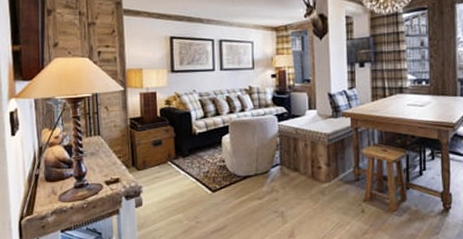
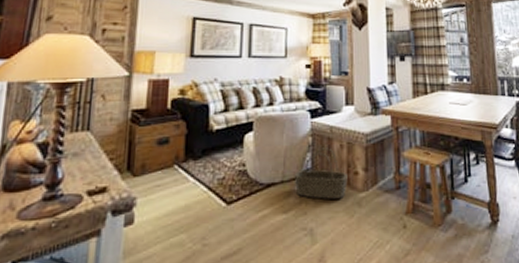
basket: none [265,146,312,189] -> present [294,148,348,199]

